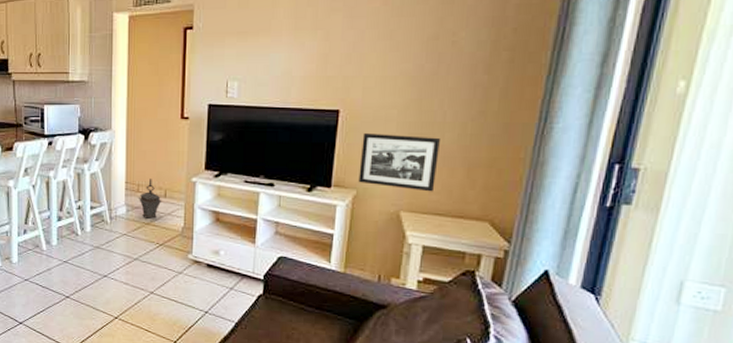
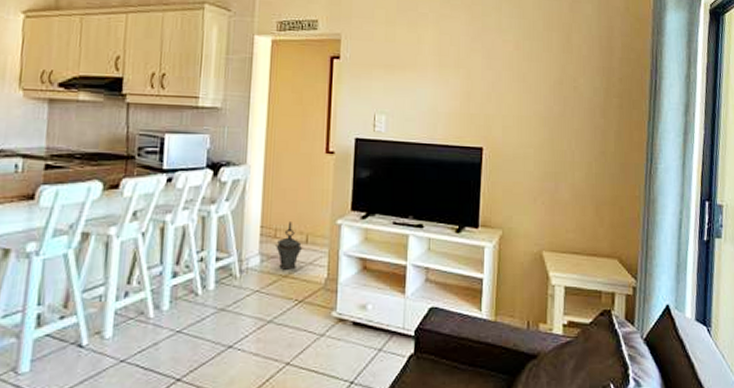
picture frame: present [358,133,440,192] -> none [503,171,571,231]

